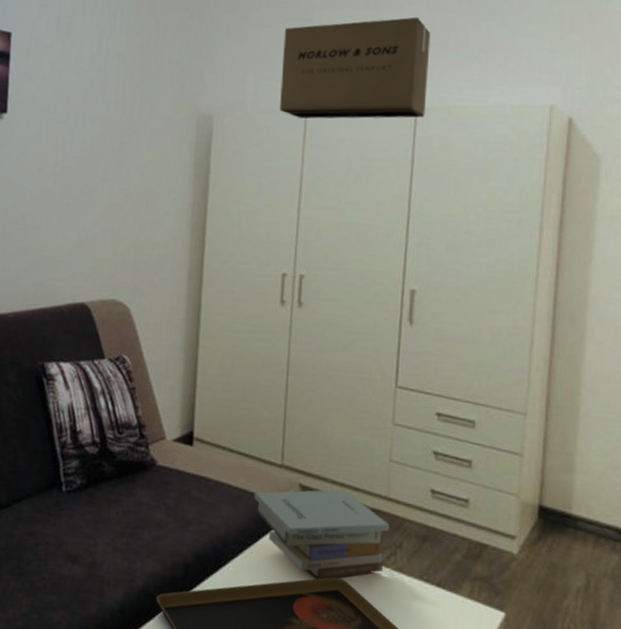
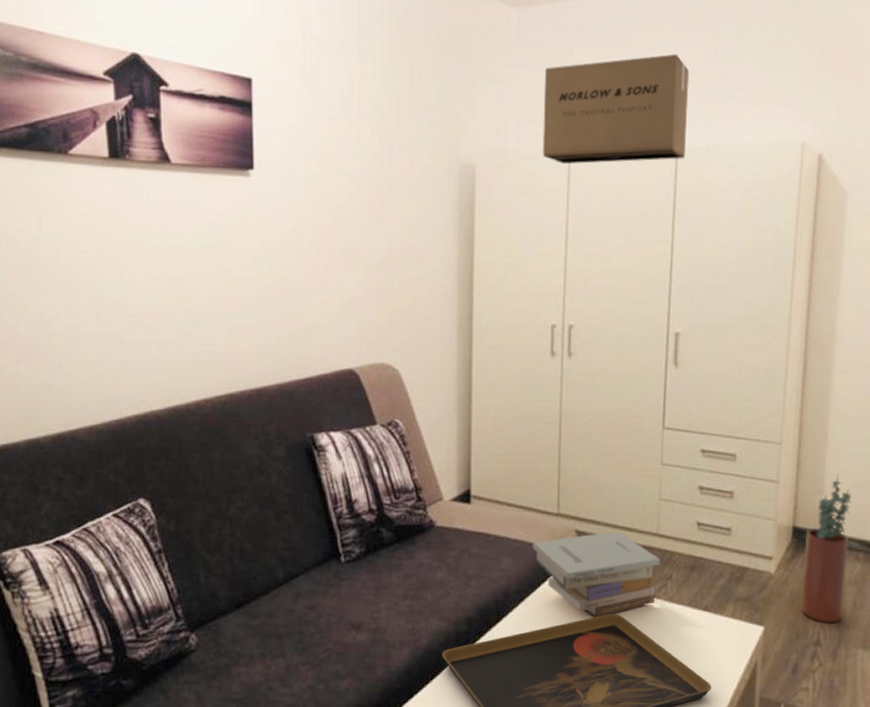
vase: none [549,452,607,619] -> present [801,473,852,624]

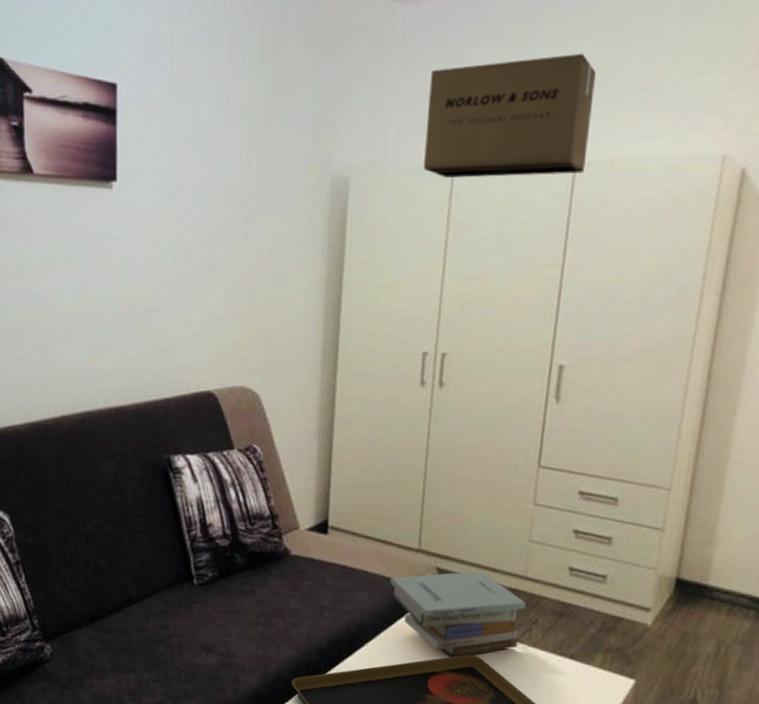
vase: present [801,473,852,624] -> none [679,524,747,682]

